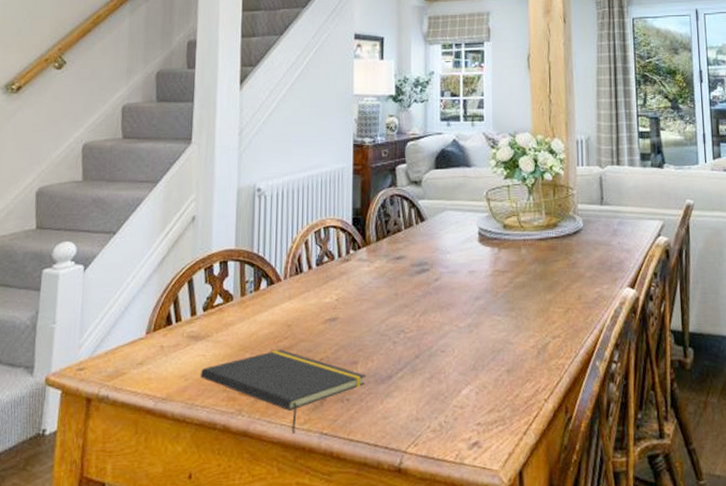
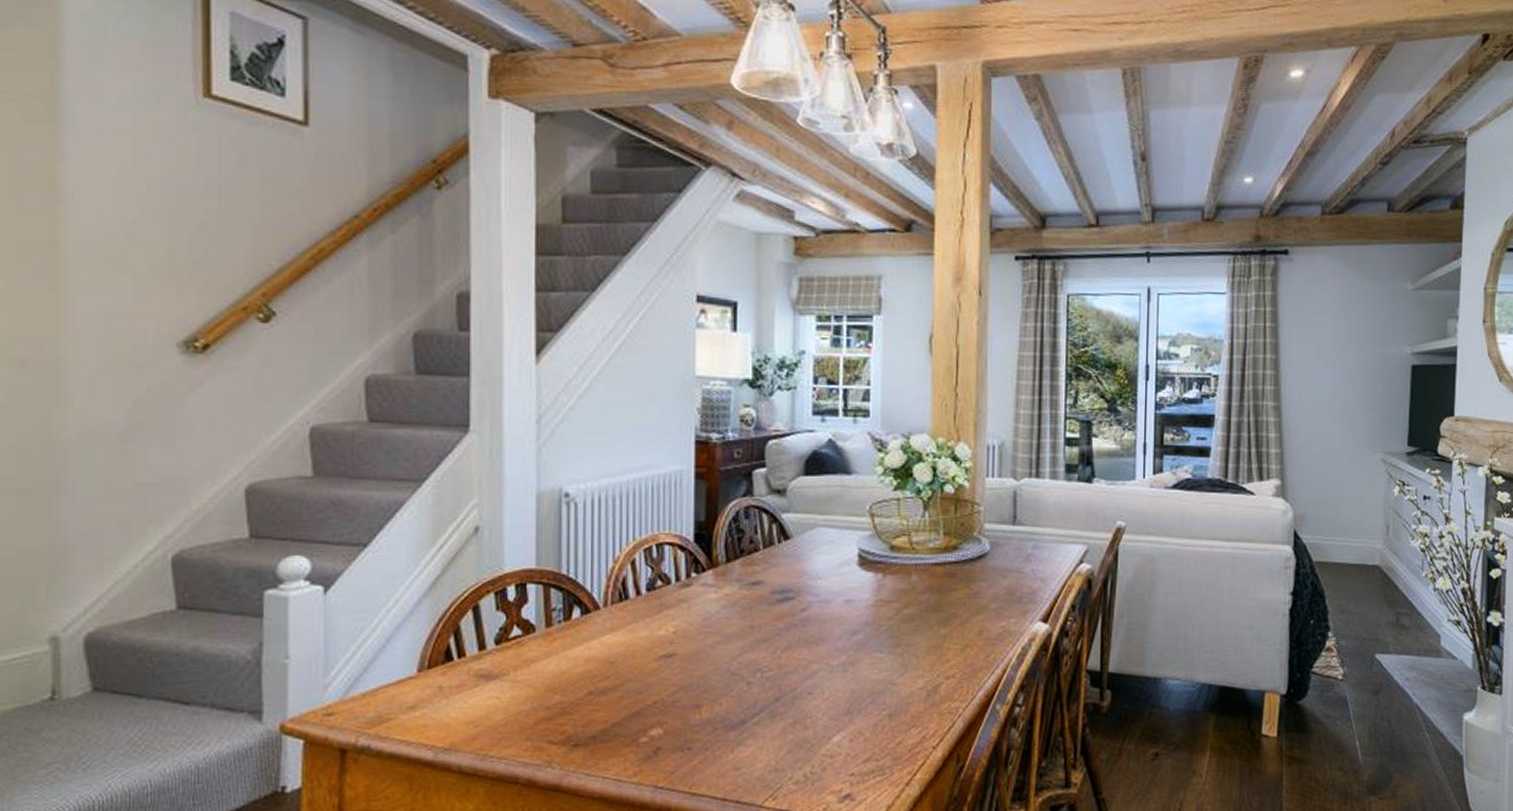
notepad: present [200,349,366,434] -> none [494,690,713,788]

